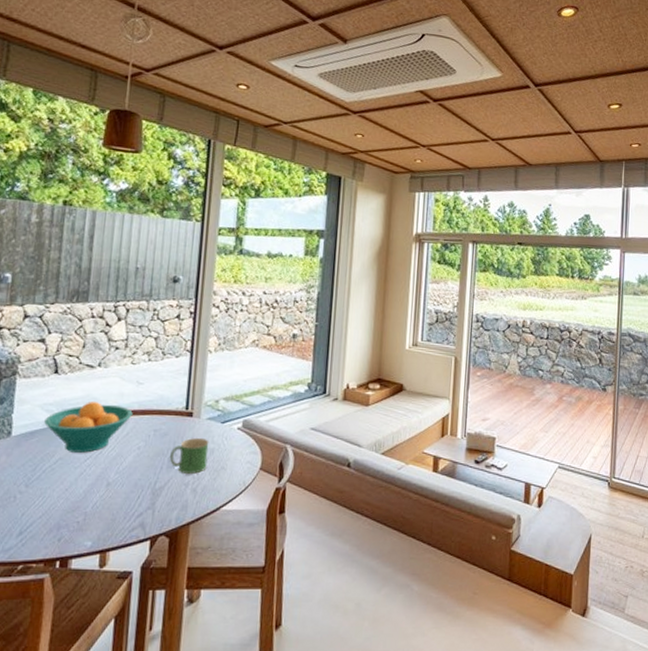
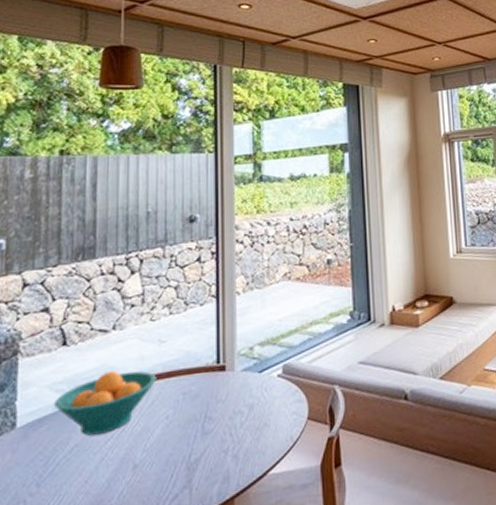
mug: present [169,437,209,474] -> none [203,393,247,439]

